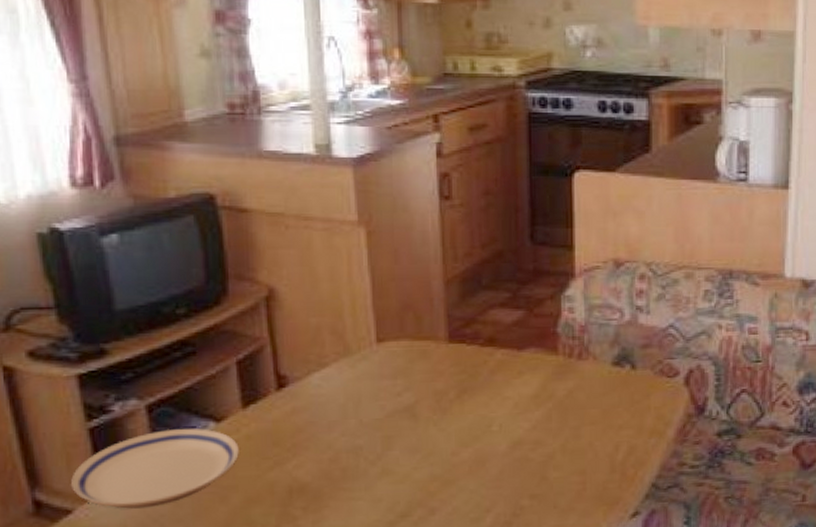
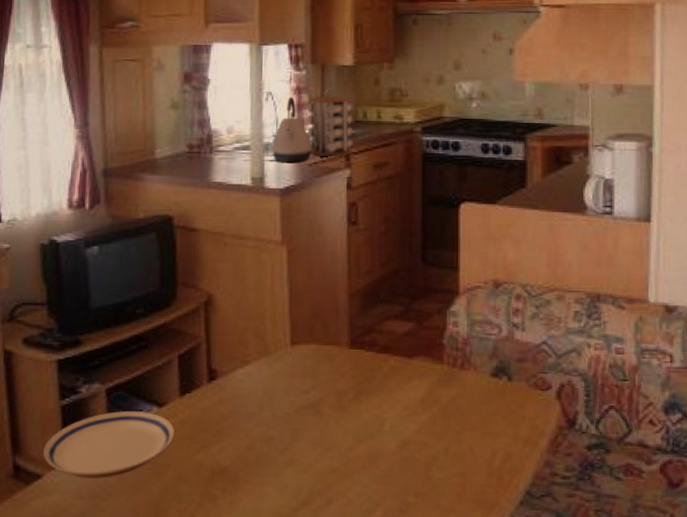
kettle: none [337,42,391,125] -> present [271,96,313,163]
spice rack: none [381,32,444,119] -> present [307,88,354,157]

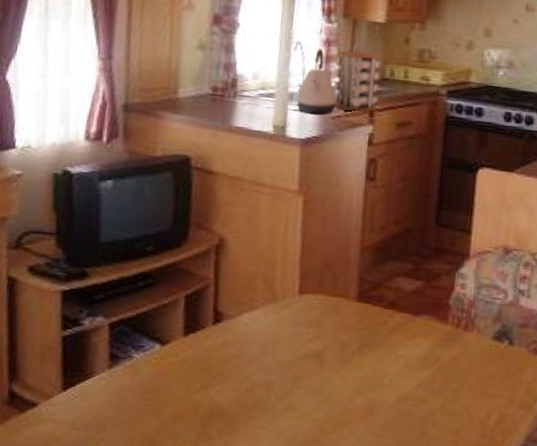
plate: present [43,410,175,478] -> none [40,346,176,411]

